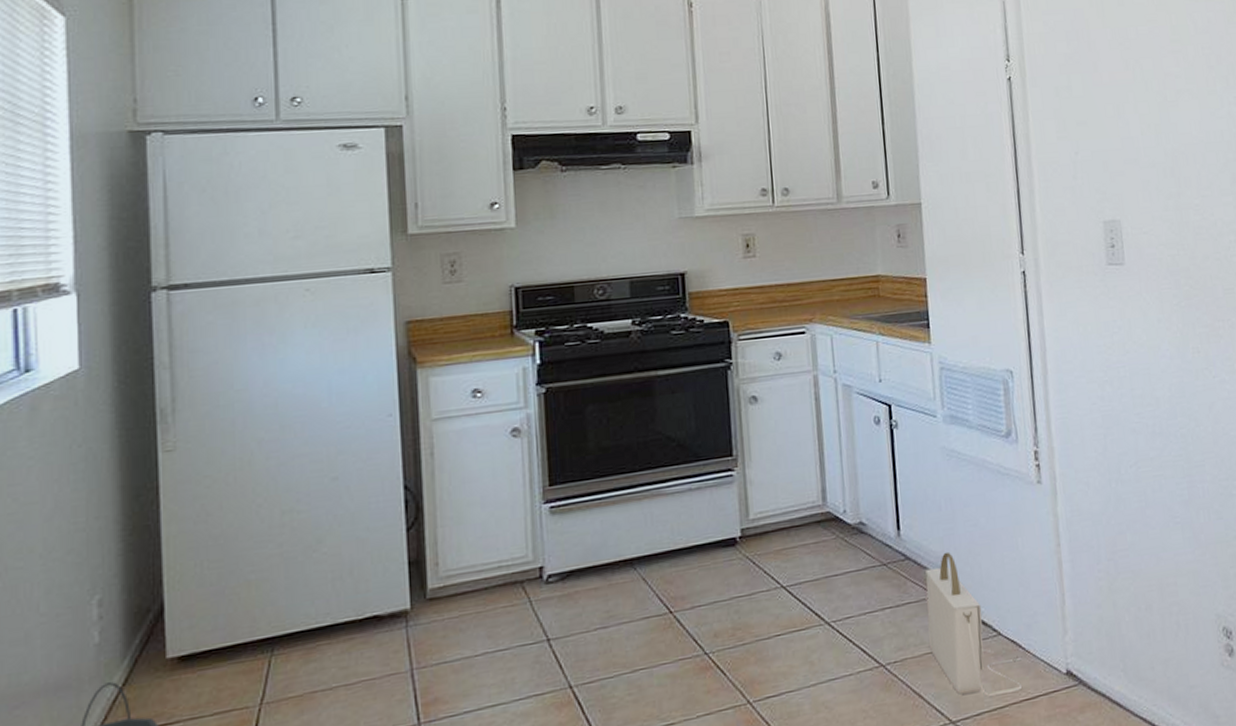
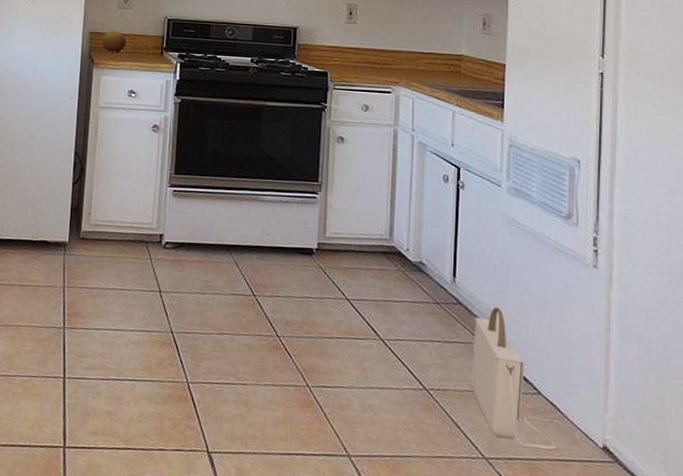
fruit: none [425,314,460,344] -> present [102,30,126,53]

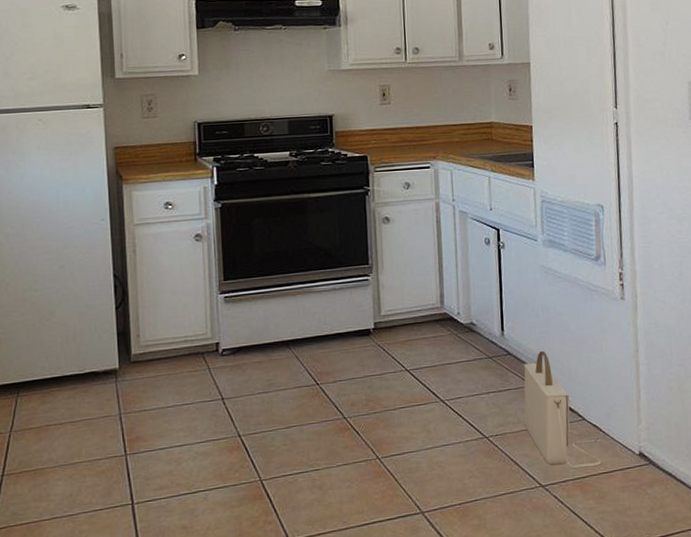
fruit: present [102,30,126,53] -> none [128,142,156,166]

